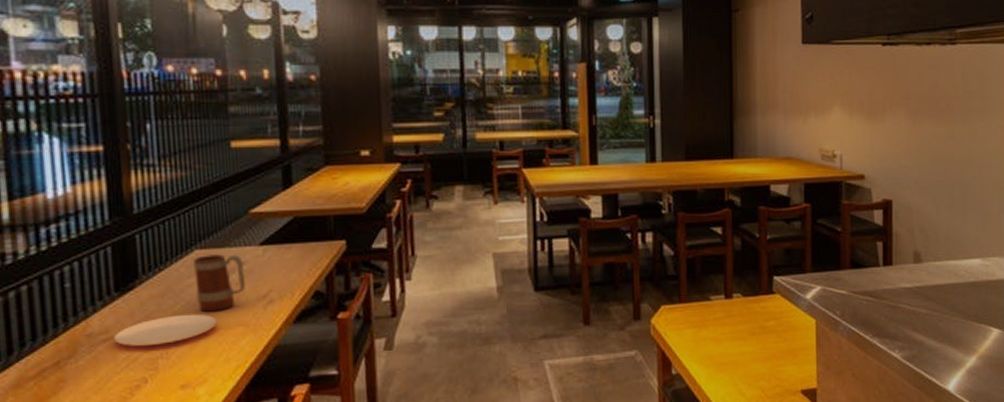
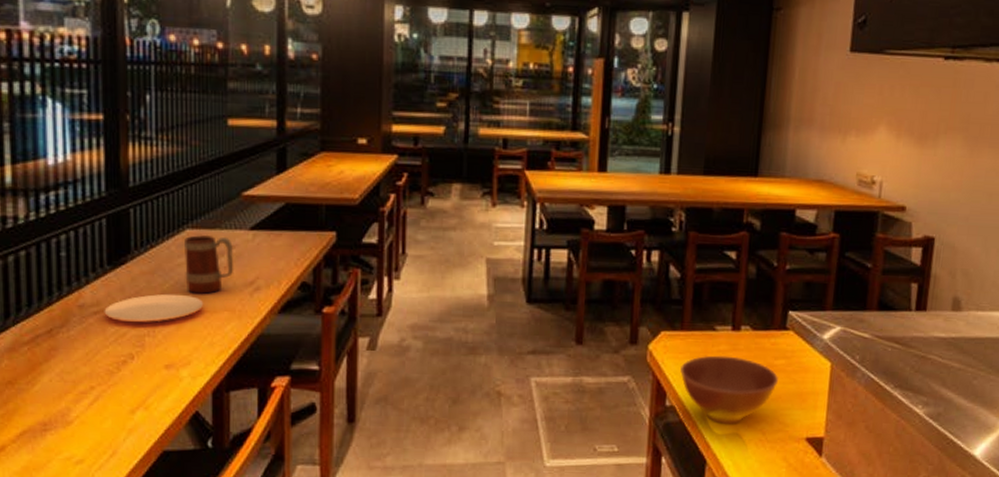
bowl: none [682,322,771,386] -> present [680,355,778,426]

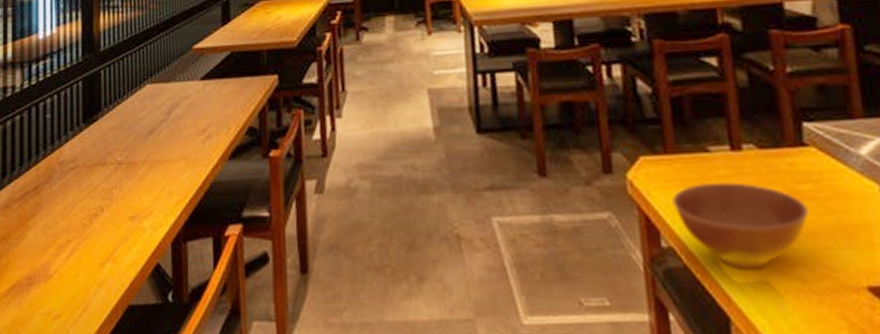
plate: present [104,293,204,323] -> none [79,146,163,176]
beer mug: present [184,234,234,295] -> none [145,88,188,146]

